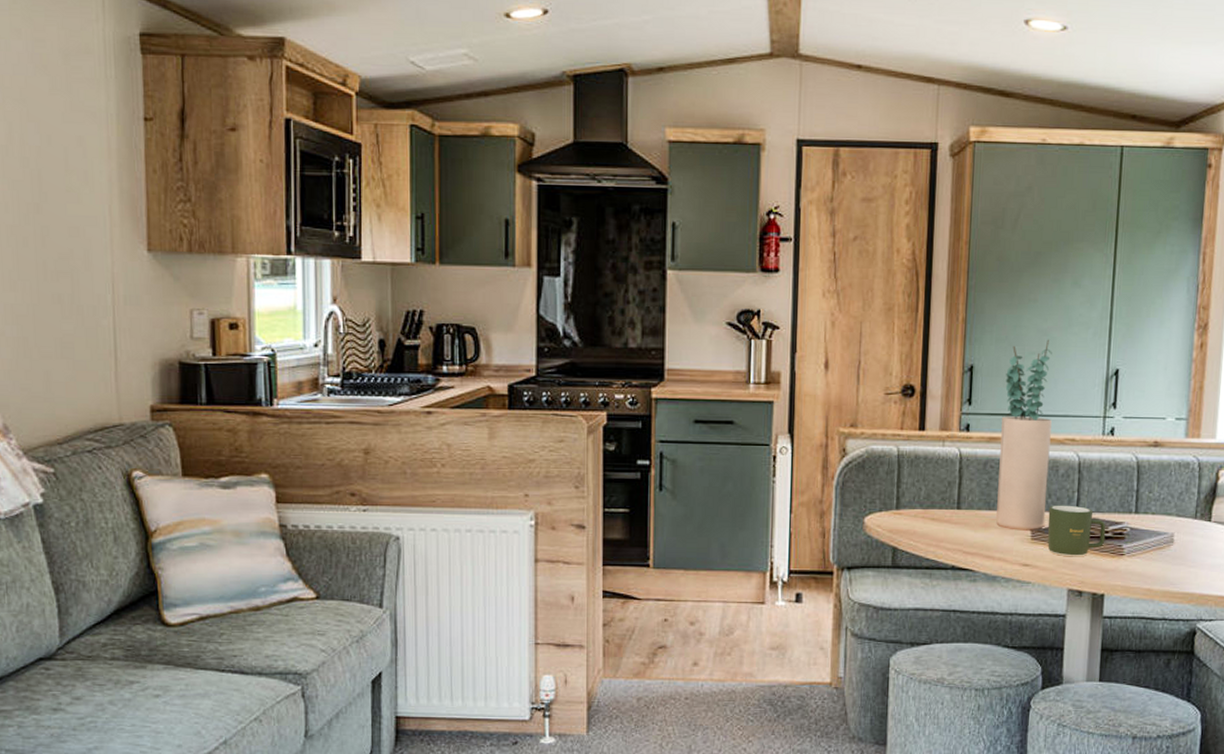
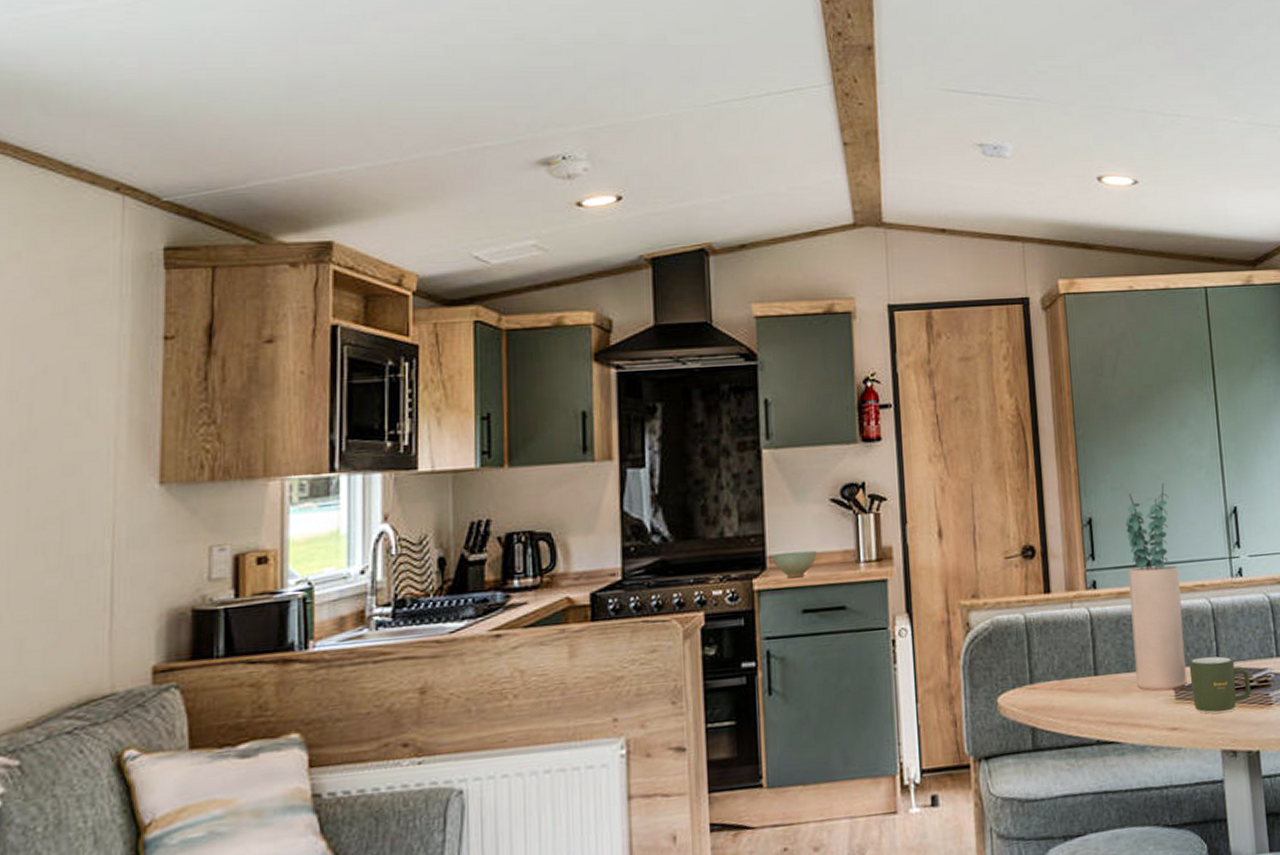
bowl: none [670,367,711,391] -> present [772,550,817,578]

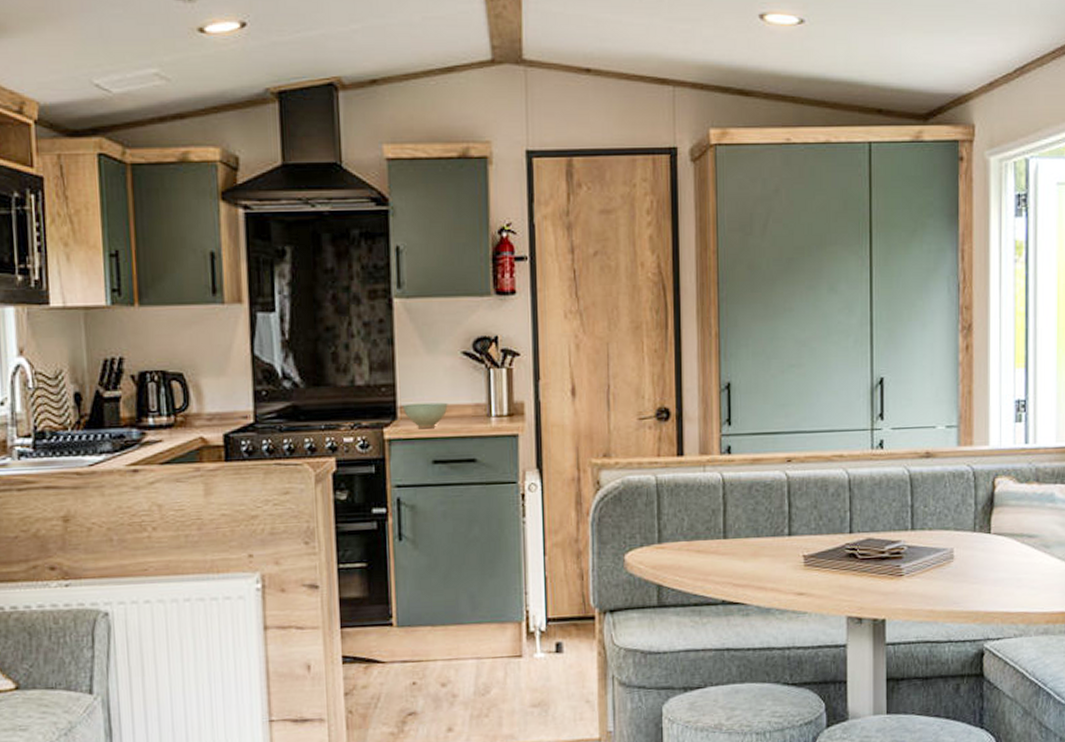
vase: present [1126,483,1188,692] -> none [765,350,818,558]
mug: present [1189,656,1251,714] -> none [820,526,882,582]

